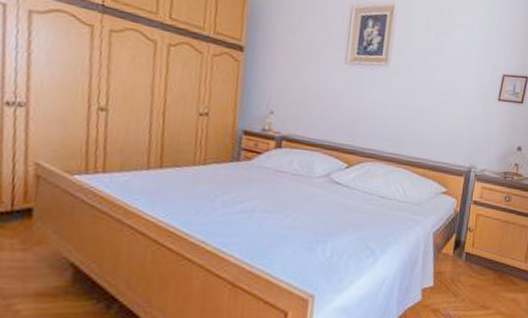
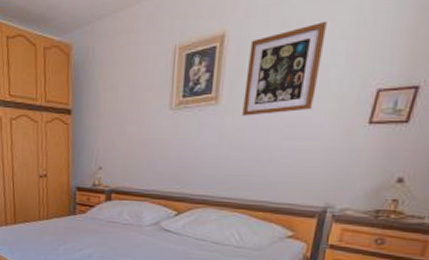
wall art: none [407,13,469,83] -> present [242,21,327,116]

